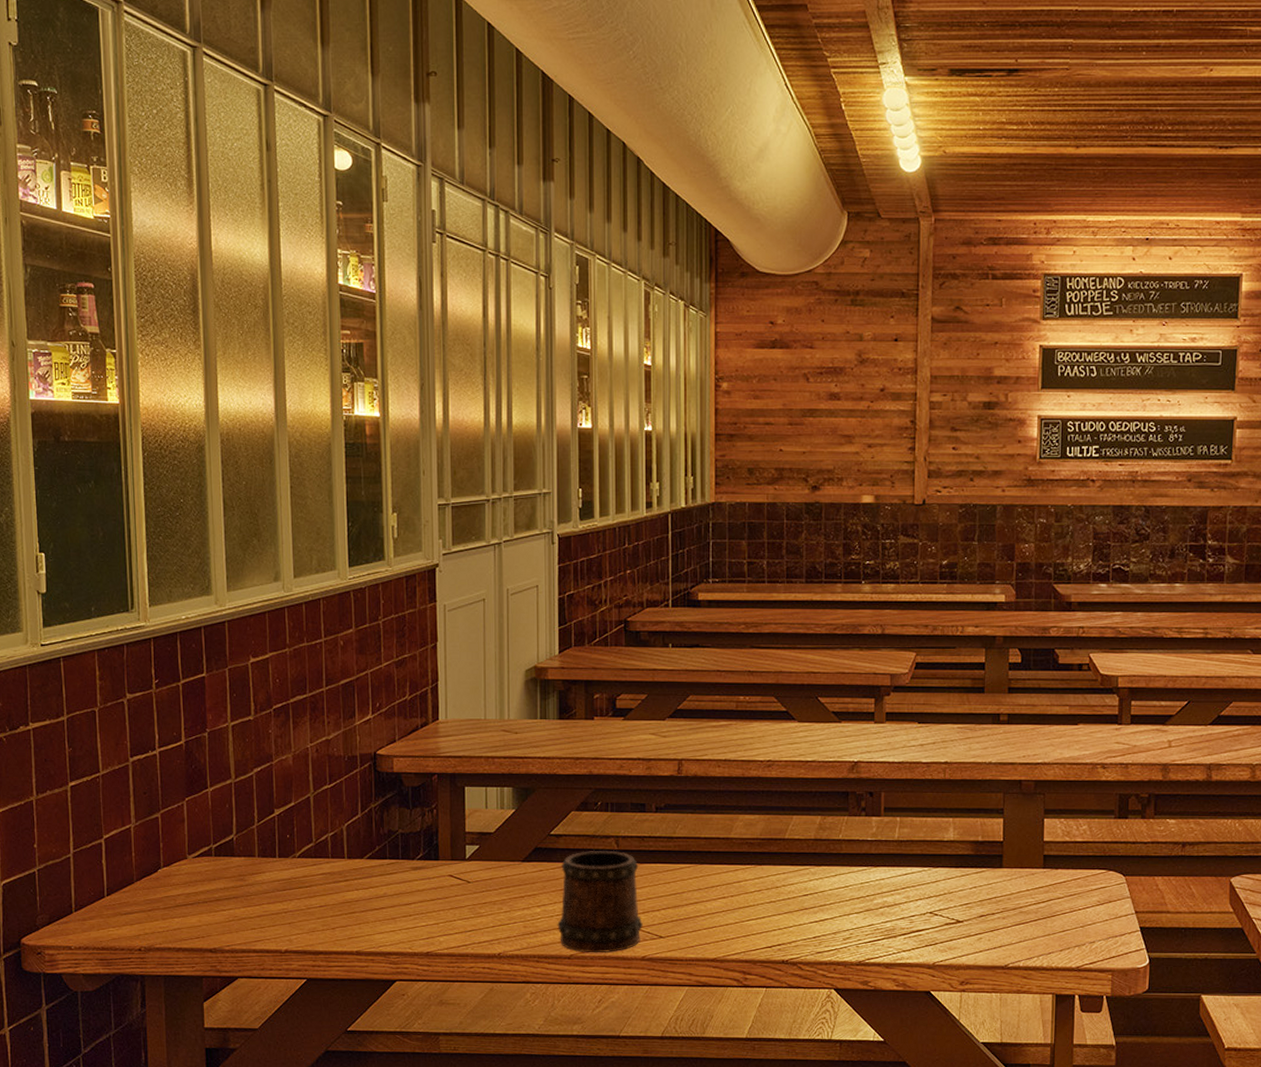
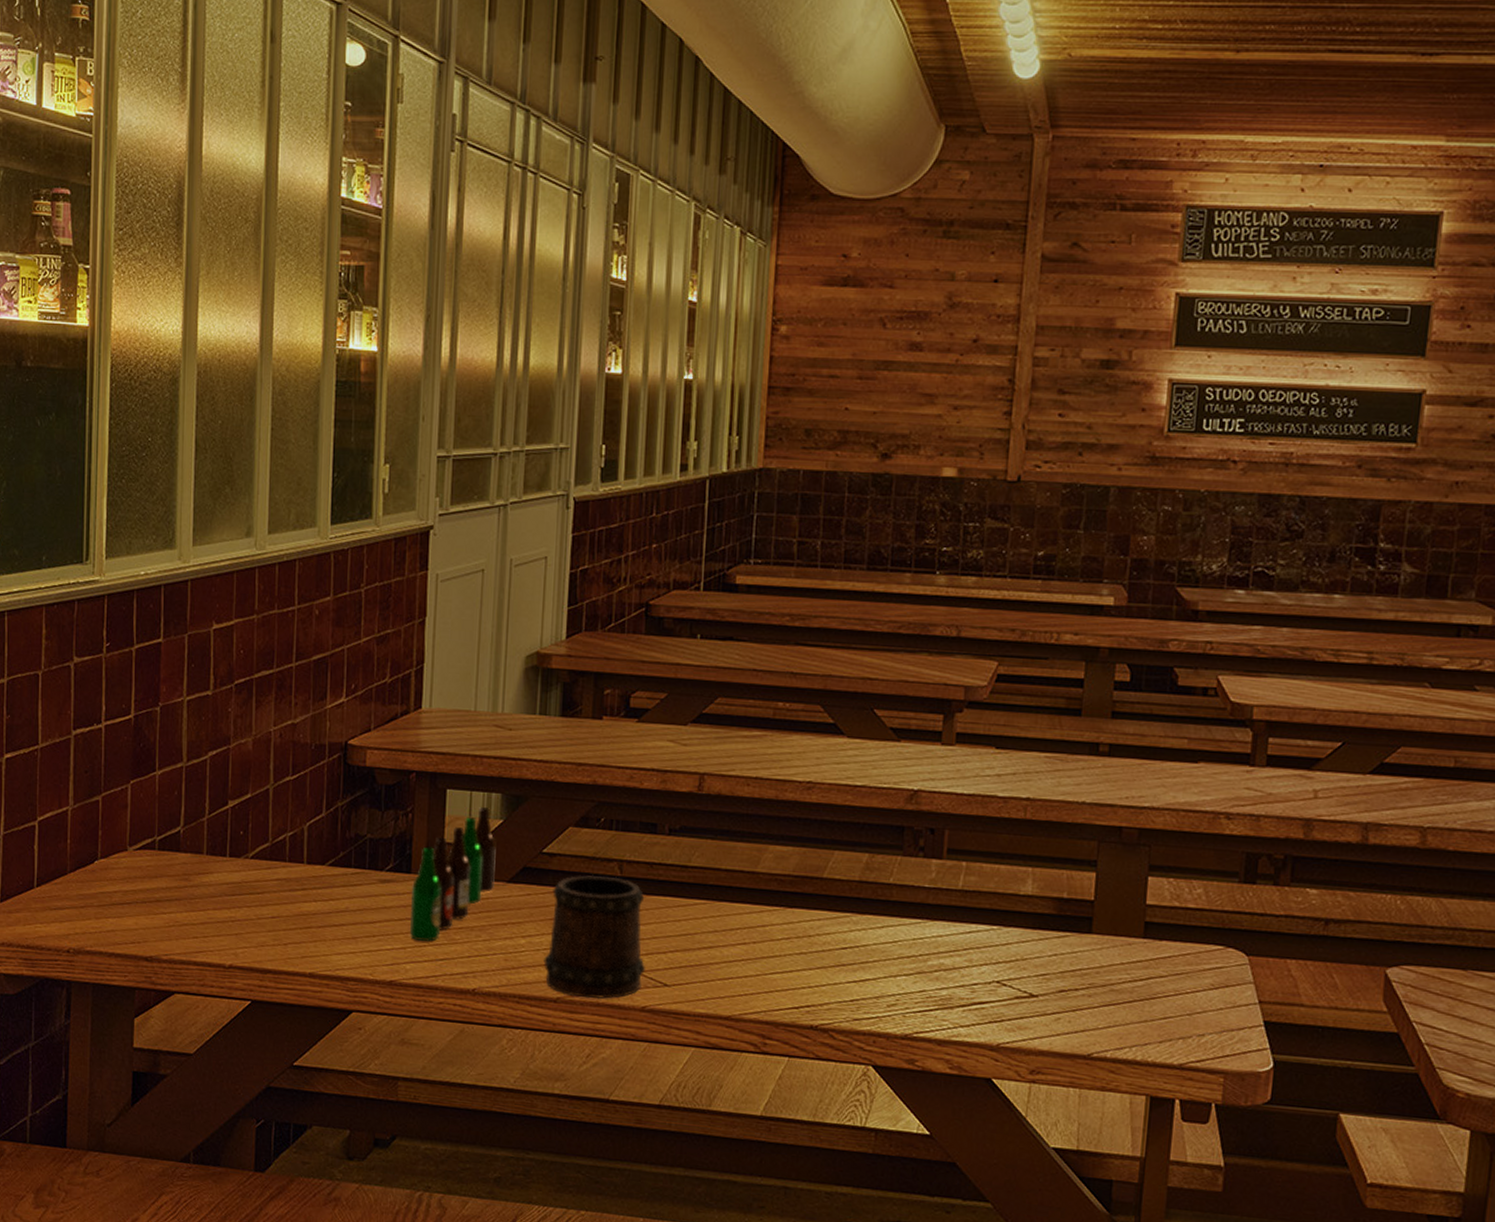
beer bottle: none [439,799,511,916] -> present [410,806,496,942]

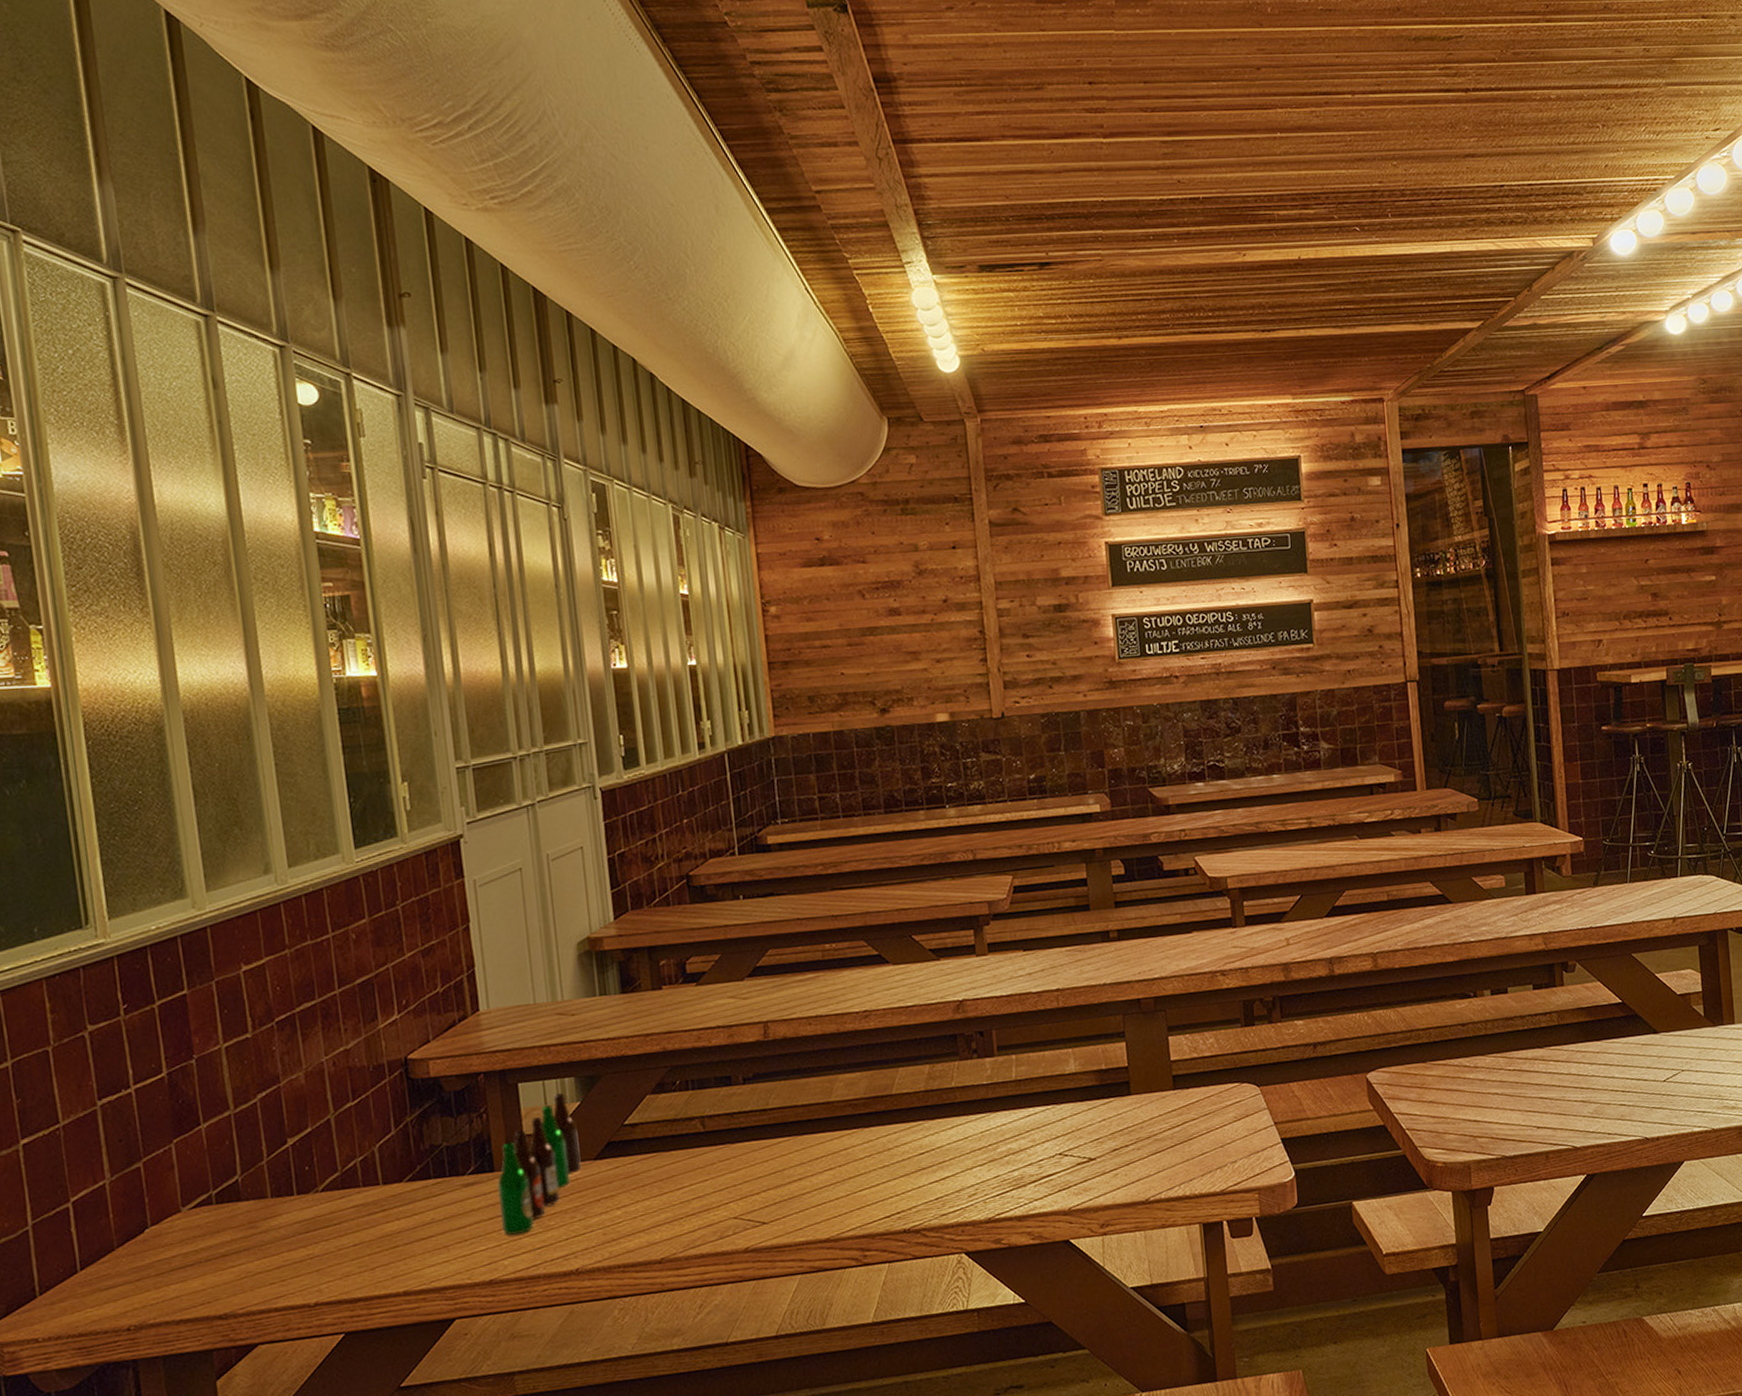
beer mug: present [543,875,646,1000] -> none [640,1133,743,1254]

